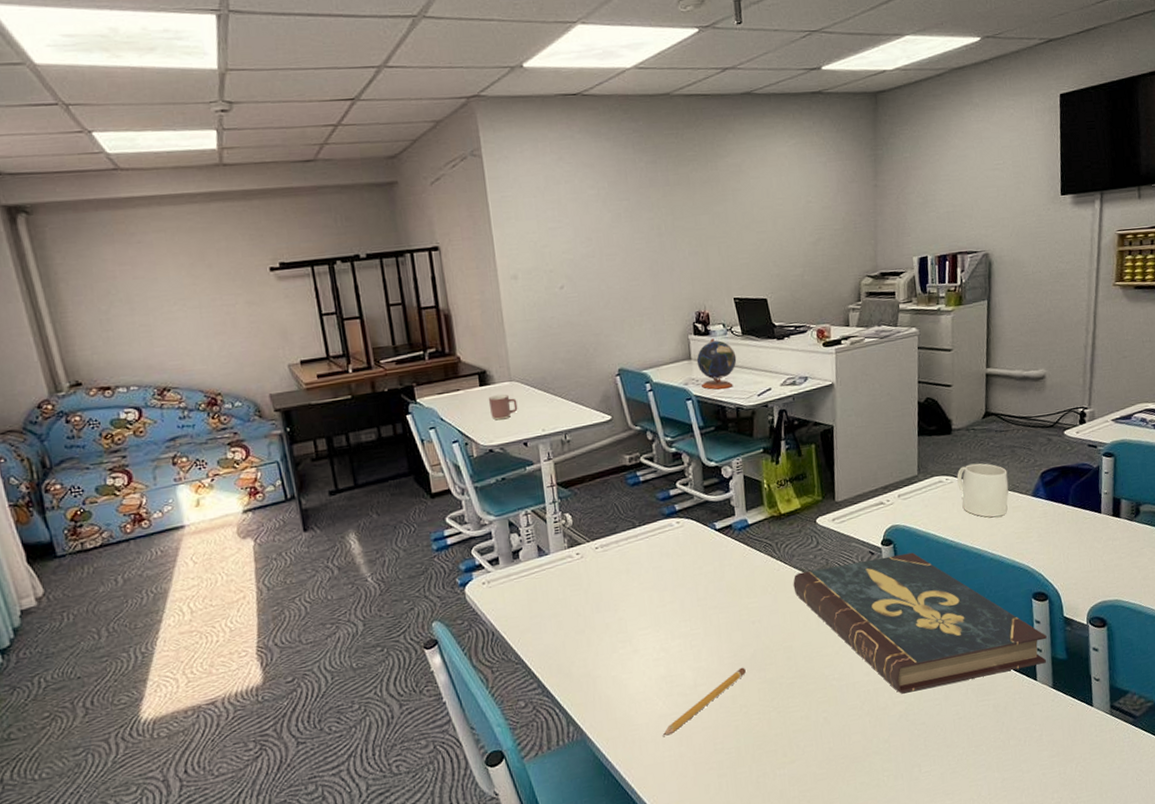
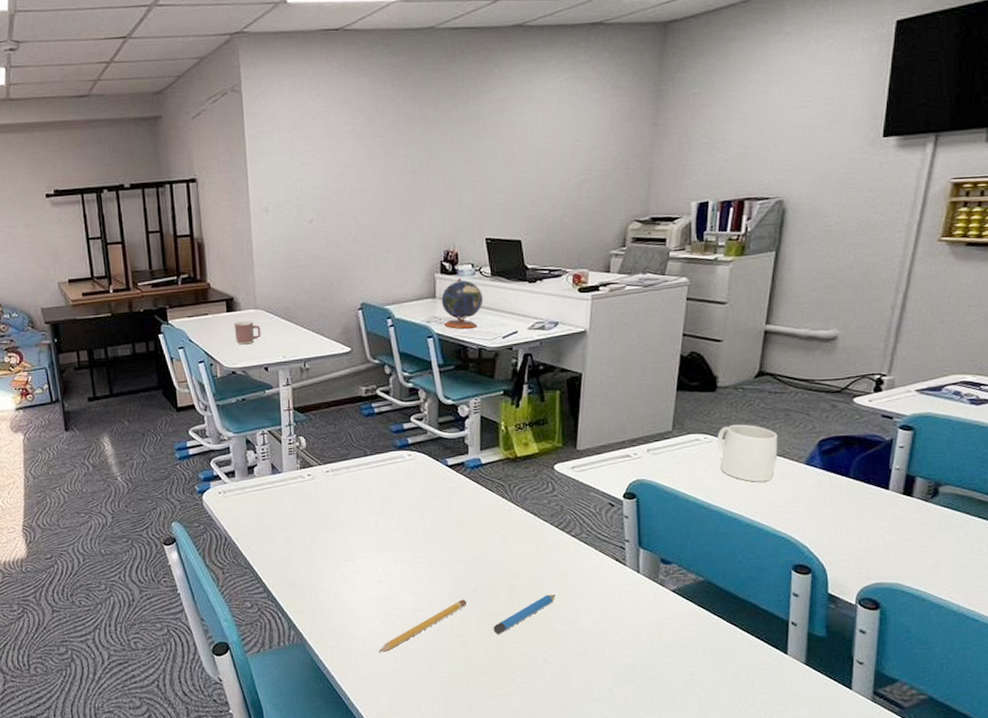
pencil: none [773,650,830,699] -> present [493,594,556,634]
book: present [793,552,1047,694] -> none [523,508,805,647]

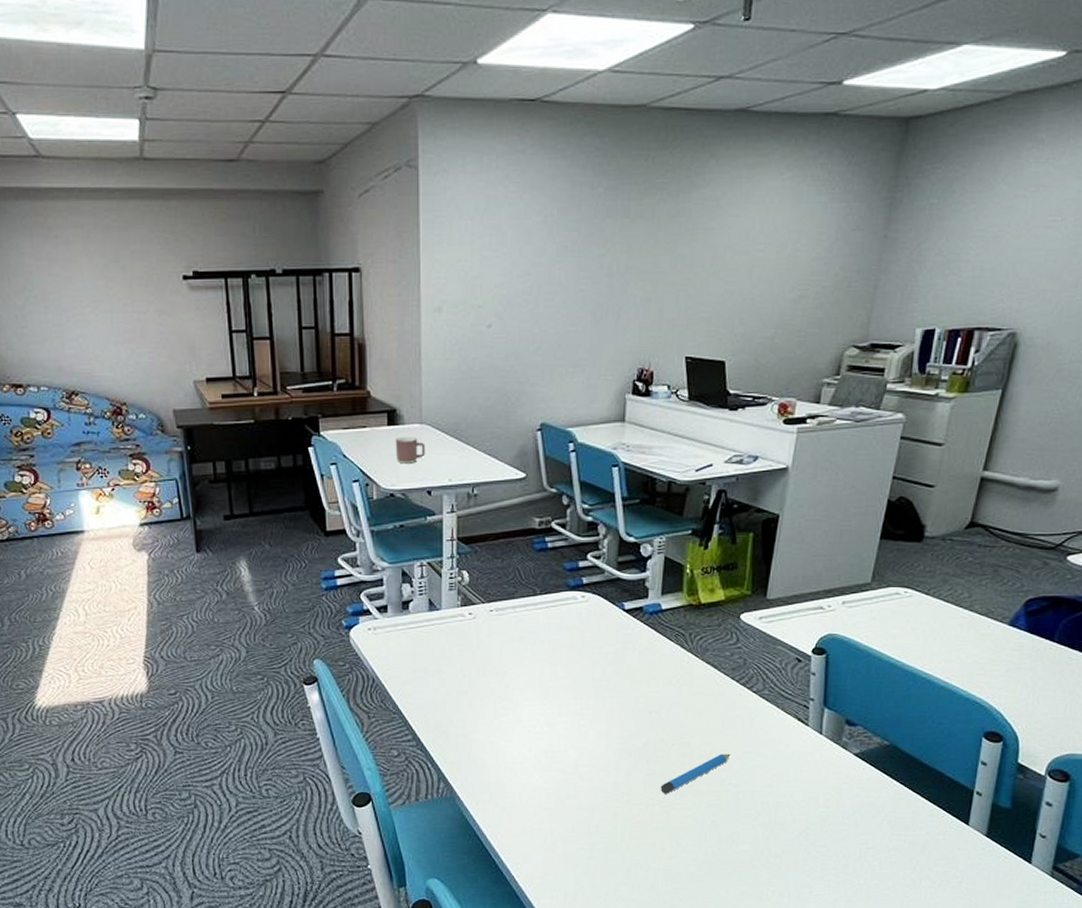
pencil: present [378,599,468,652] -> none [535,755,635,809]
globe: present [441,278,483,329] -> none [630,401,678,458]
mug: present [717,424,778,482] -> none [918,579,983,642]

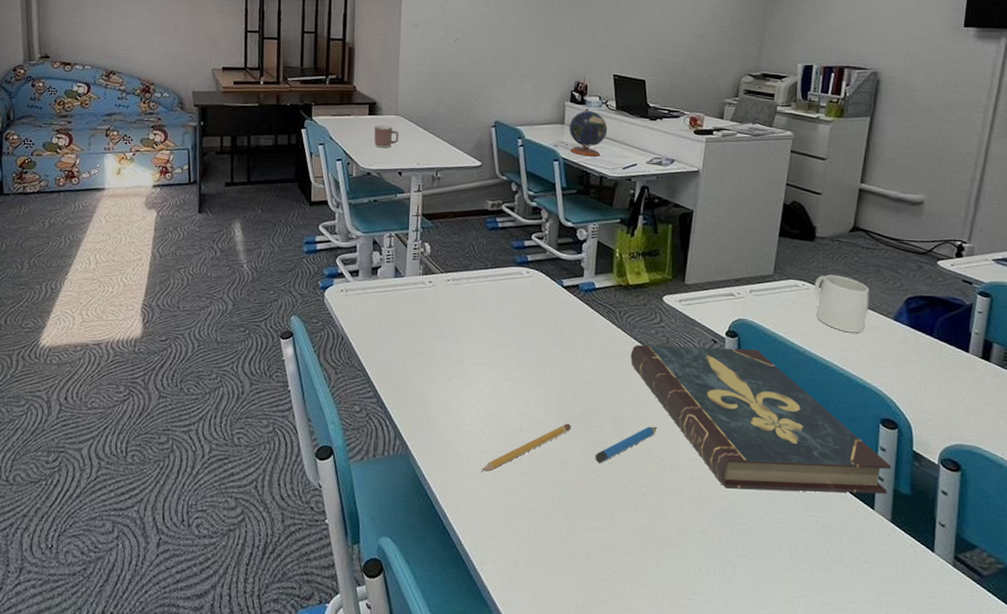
pencil: none [535,755,635,809] -> present [481,423,572,471]
globe: none [630,401,678,458] -> present [569,108,608,157]
book: none [701,666,992,812] -> present [630,345,891,494]
mug: none [918,579,983,642] -> present [814,274,869,333]

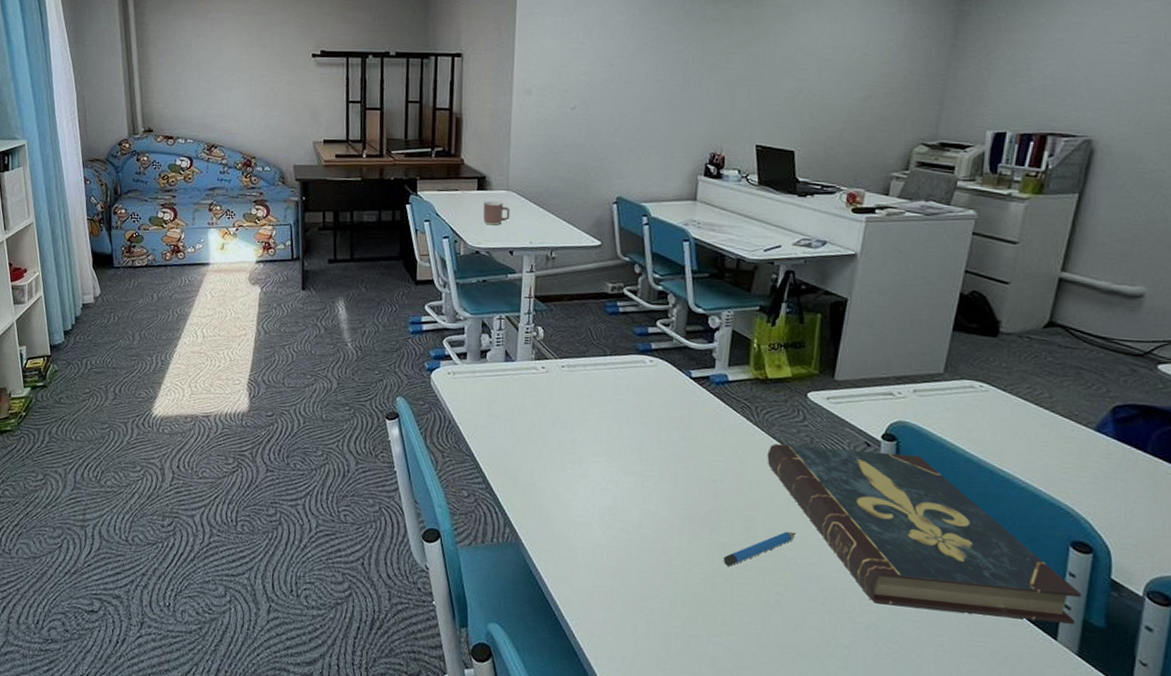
pencil: present [481,423,572,471] -> none [596,522,698,566]
globe: present [569,108,608,157] -> none [701,183,748,237]
mug: present [814,274,869,333] -> none [994,375,1066,444]

